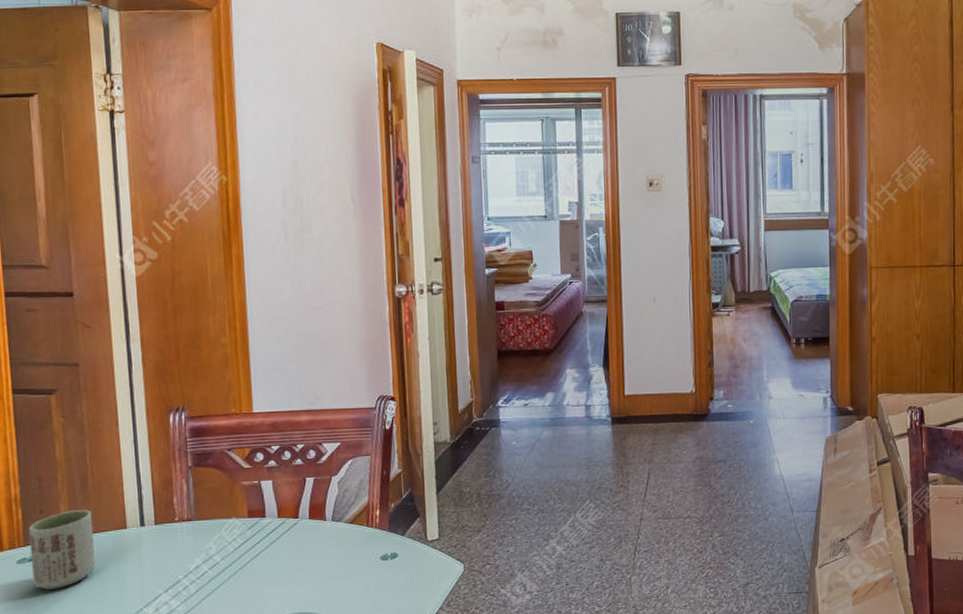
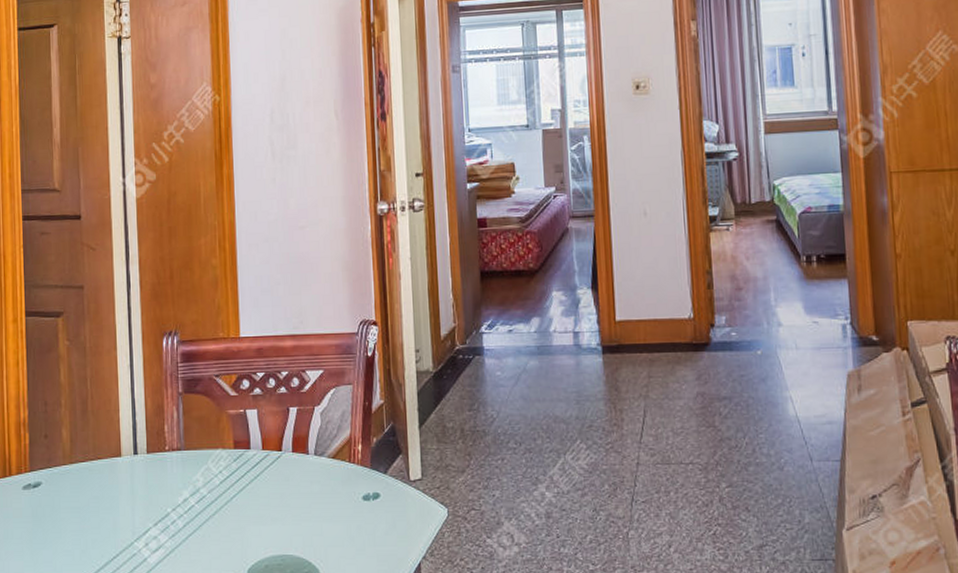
cup: present [29,510,95,590] -> none [35,436,92,518]

